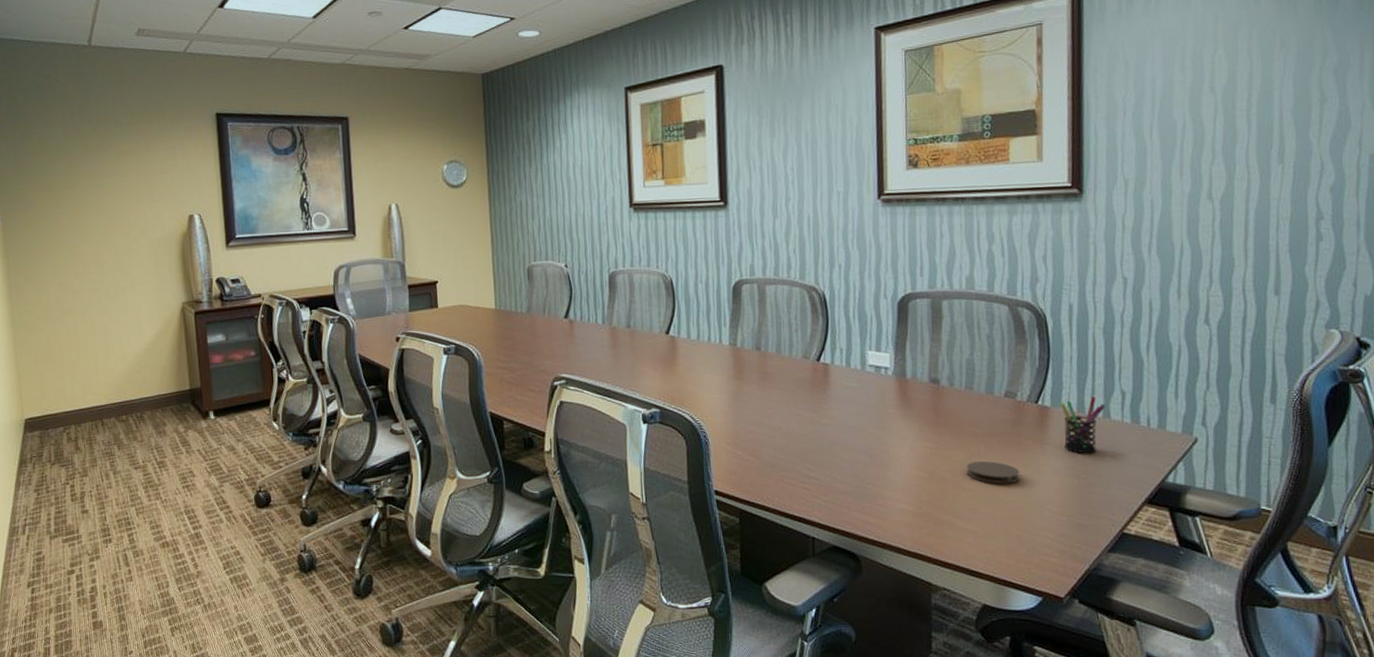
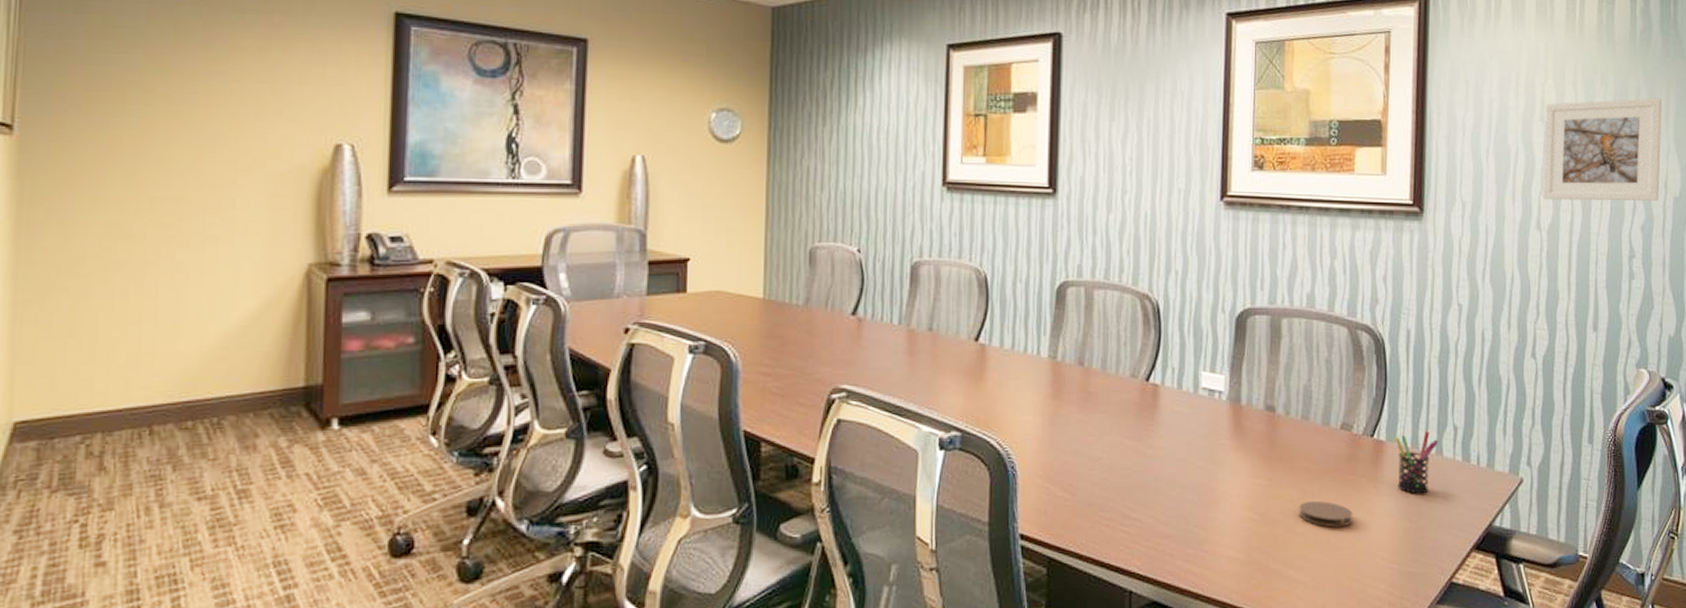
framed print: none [1214,54,1355,170] -> present [1543,98,1662,201]

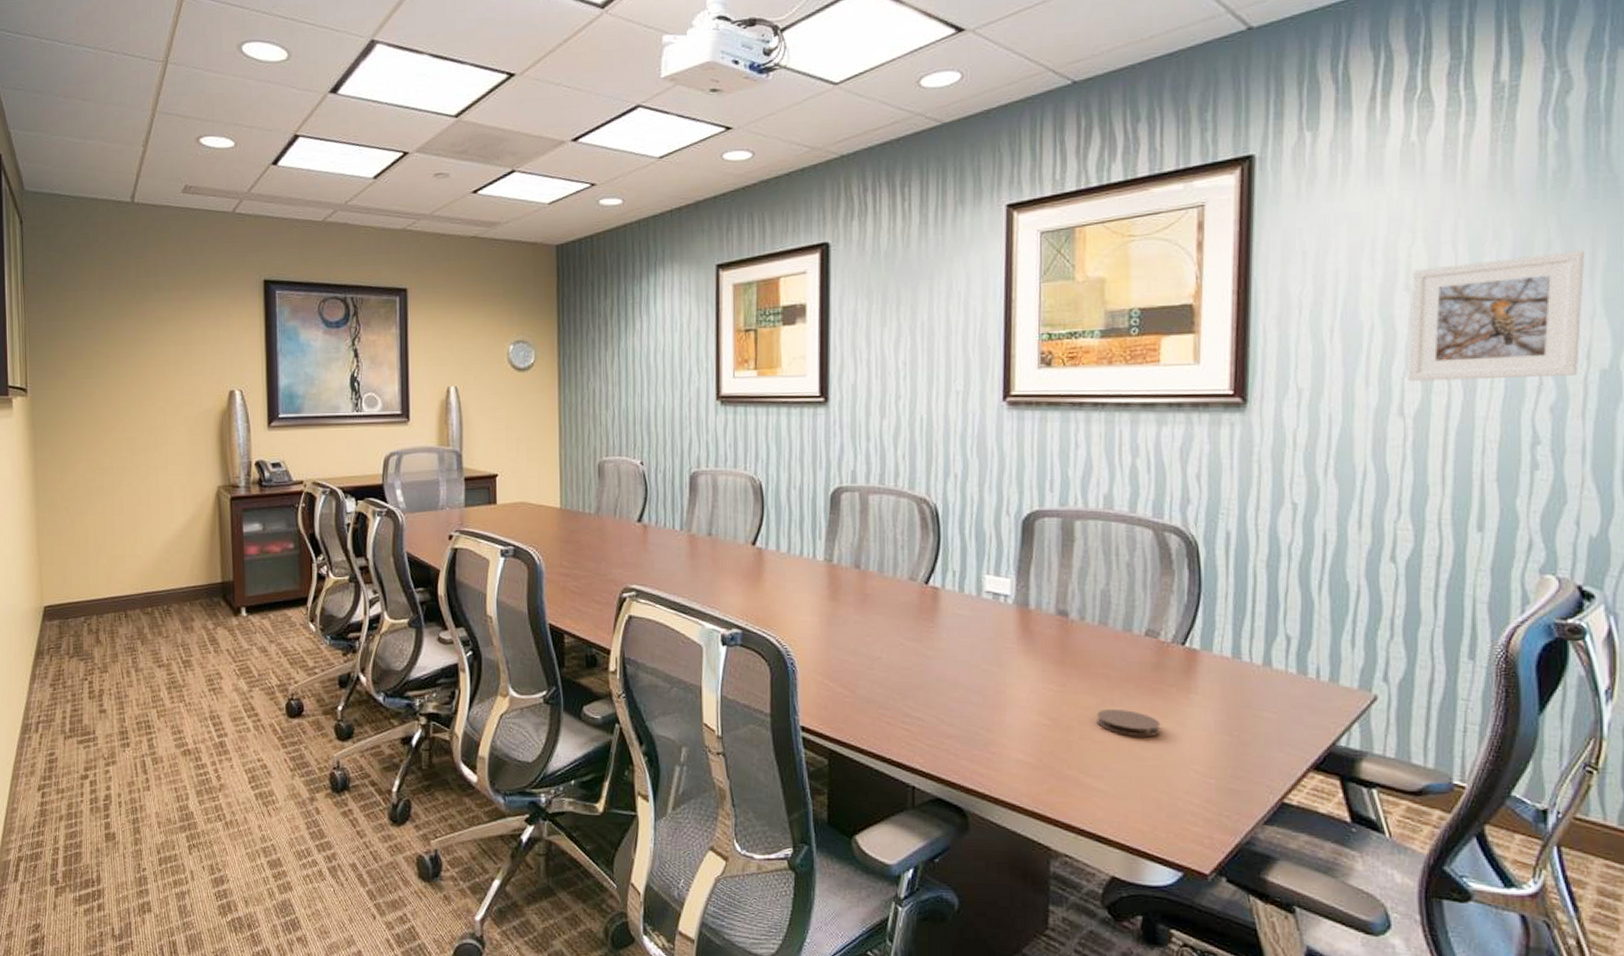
pen holder: present [1395,431,1439,494] -> none [1211,641,1267,707]

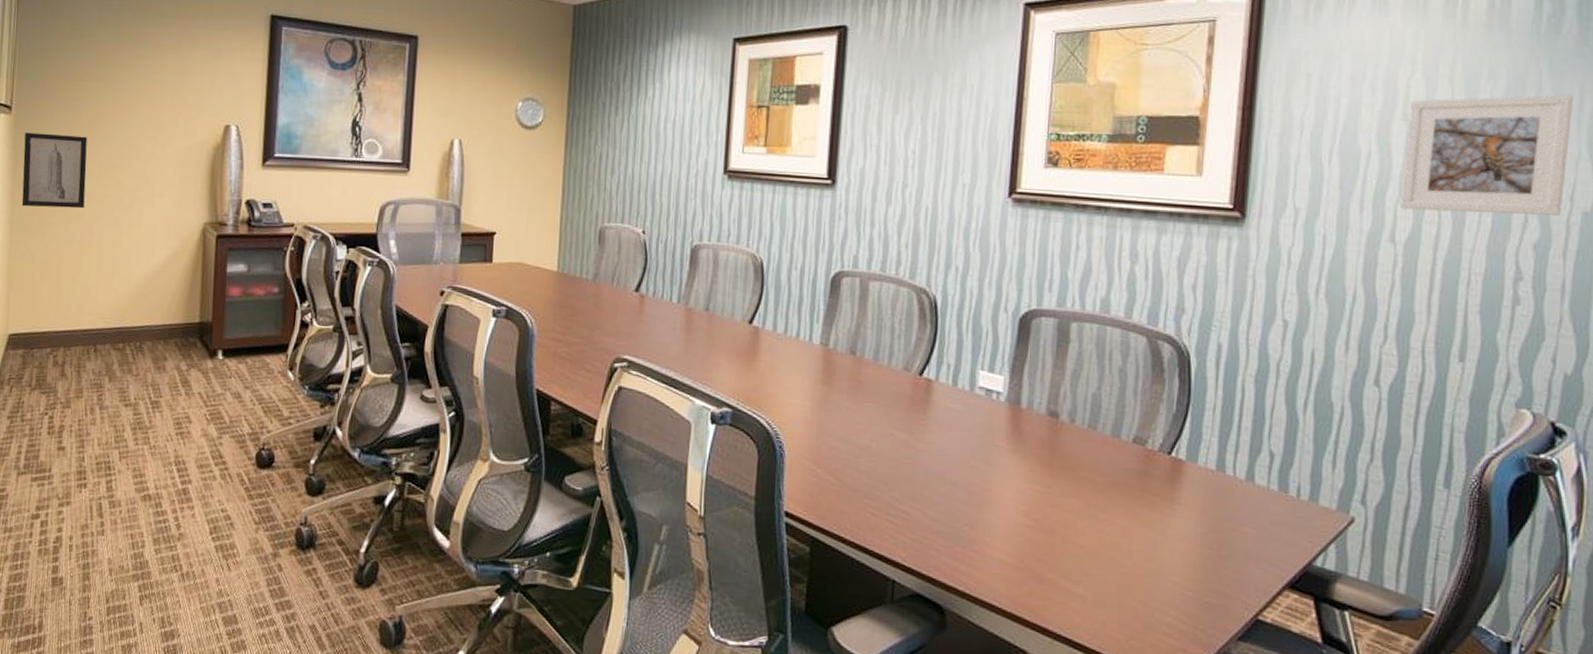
wall art: none [42,412,103,484] -> present [21,132,87,209]
coaster: present [1096,709,1161,737] -> none [1080,514,1143,545]

